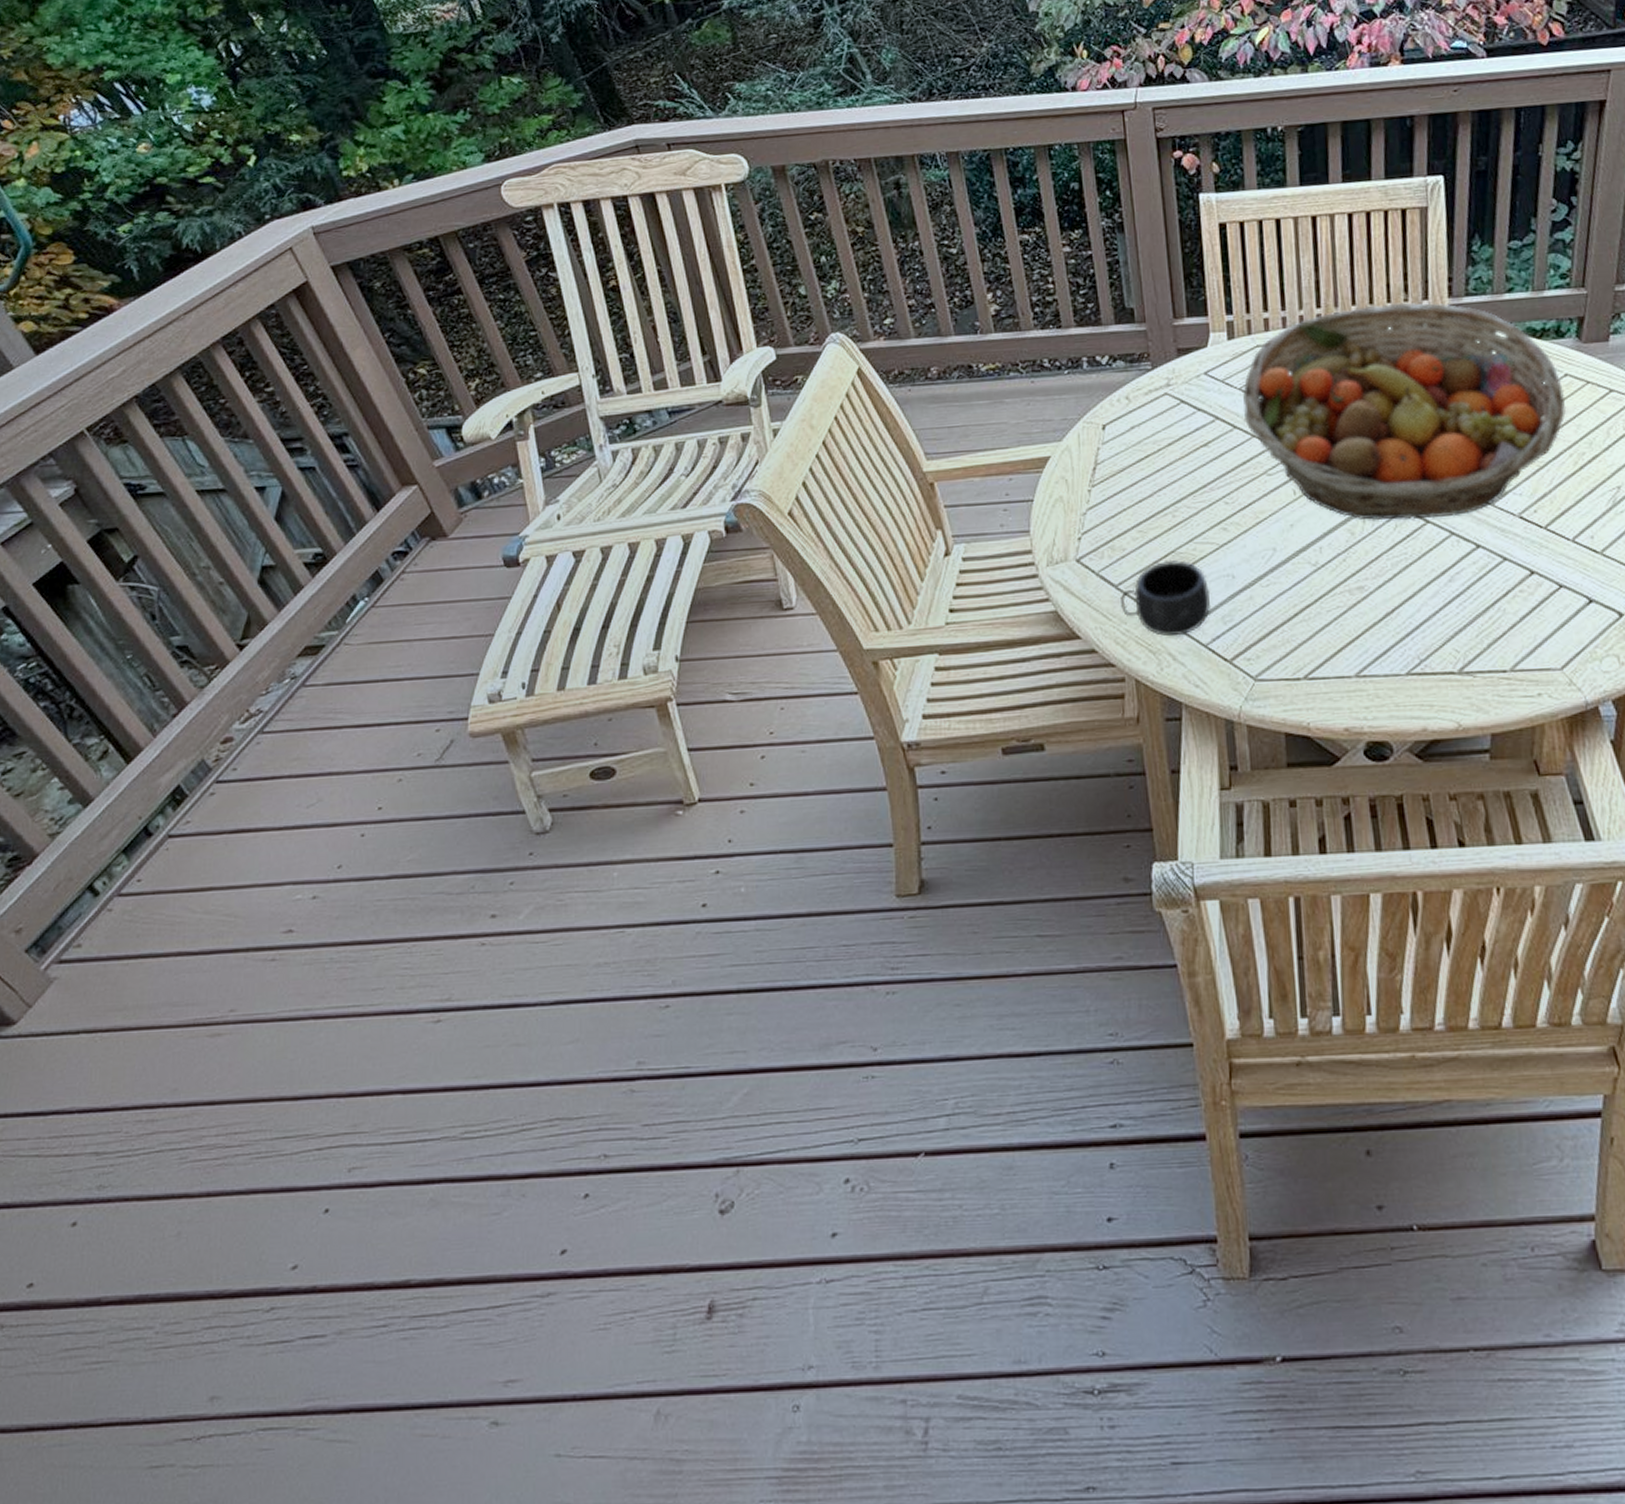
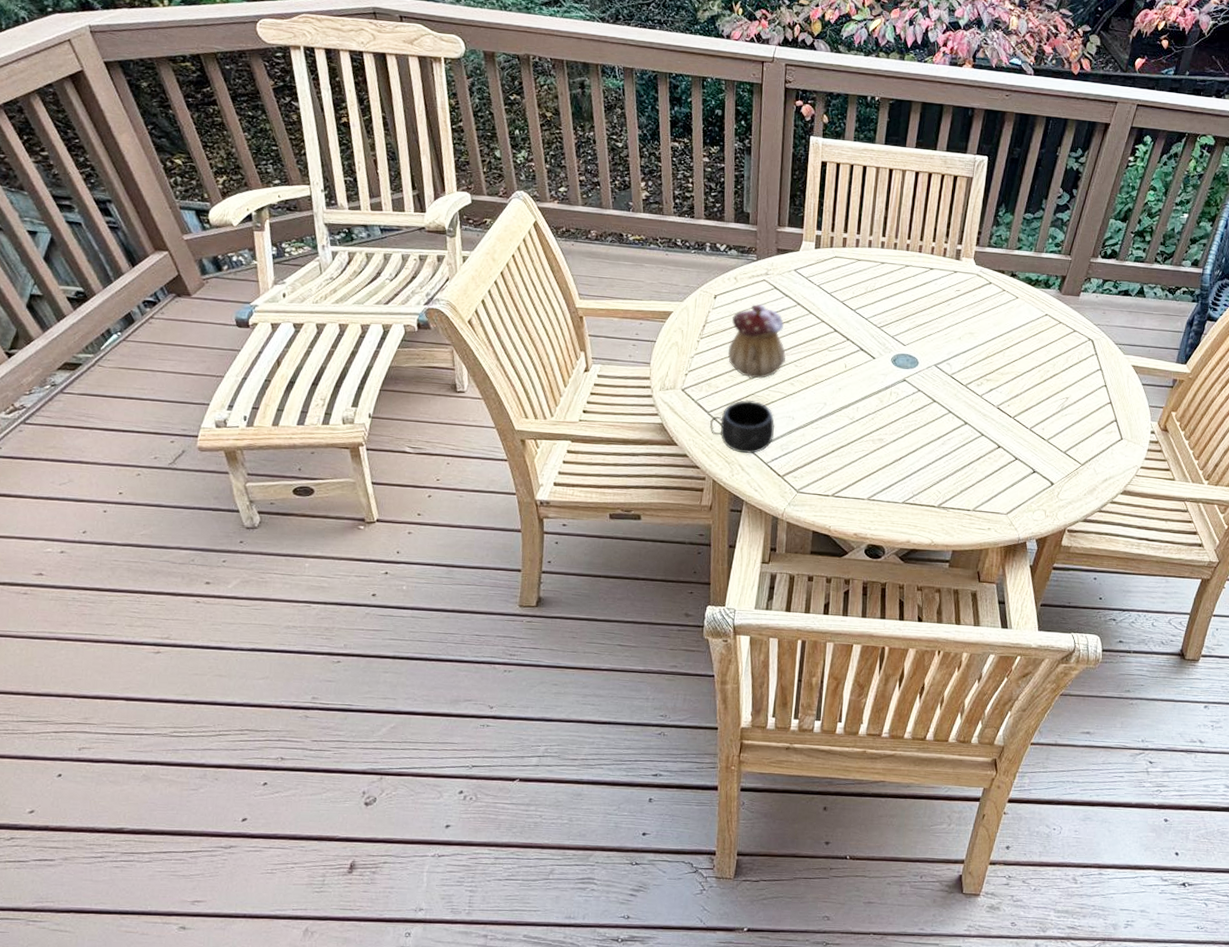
teapot: none [1130,426,1211,530] -> present [728,303,786,378]
fruit basket: present [1243,302,1567,521] -> none [817,241,1043,400]

